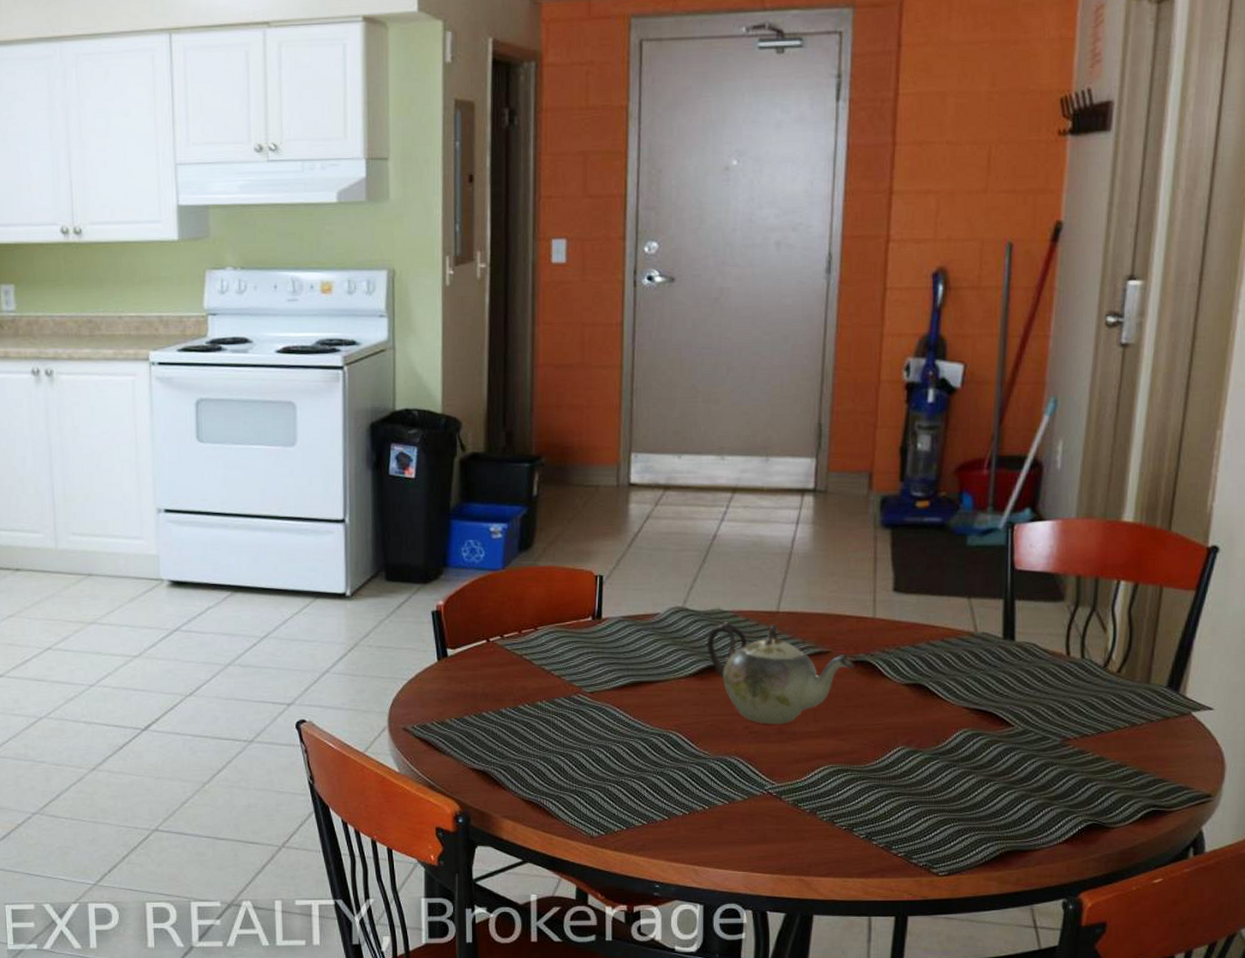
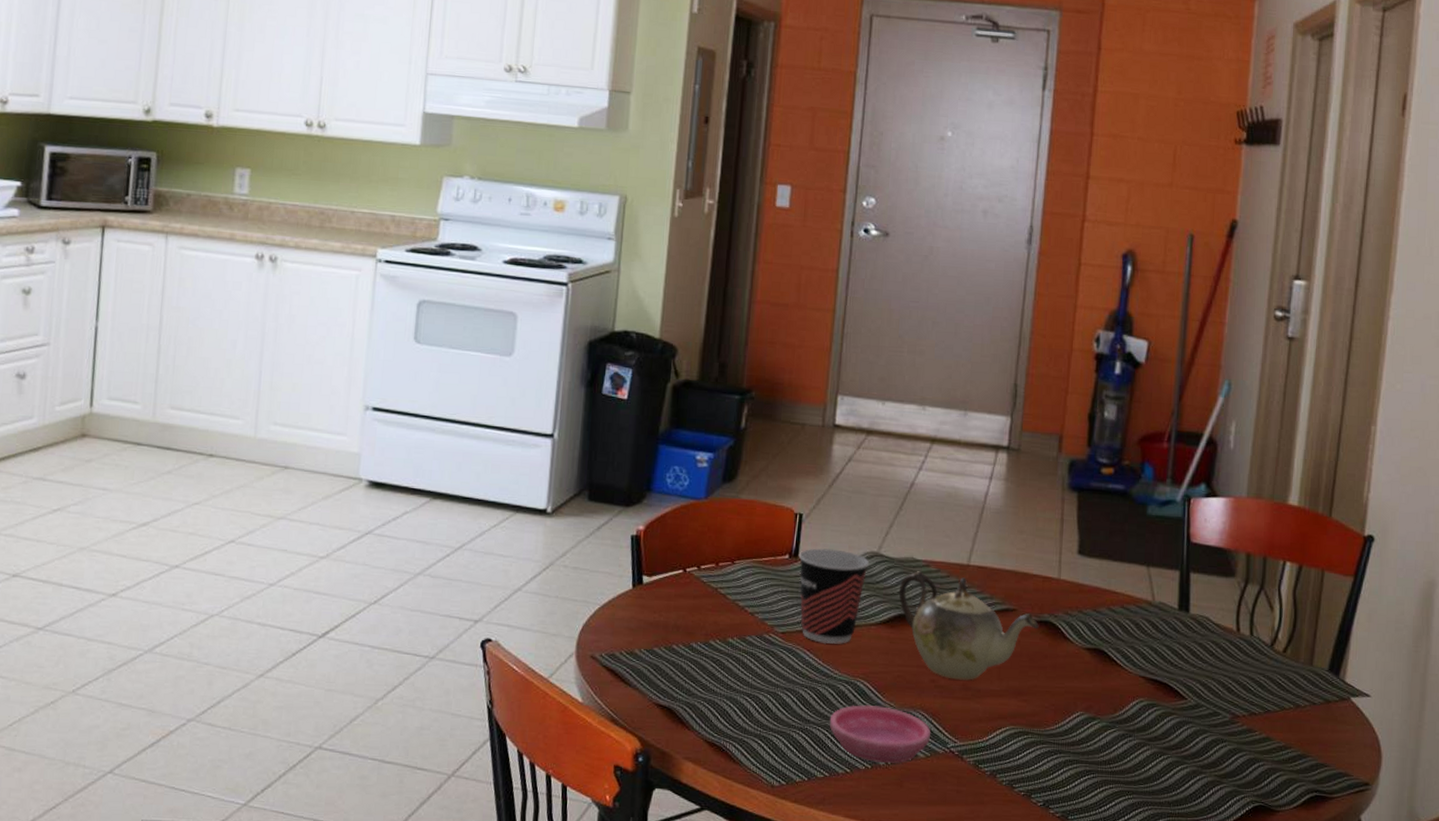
cup: none [601,606,675,699] -> present [798,547,870,644]
saucer: none [644,754,747,808] -> present [829,704,930,763]

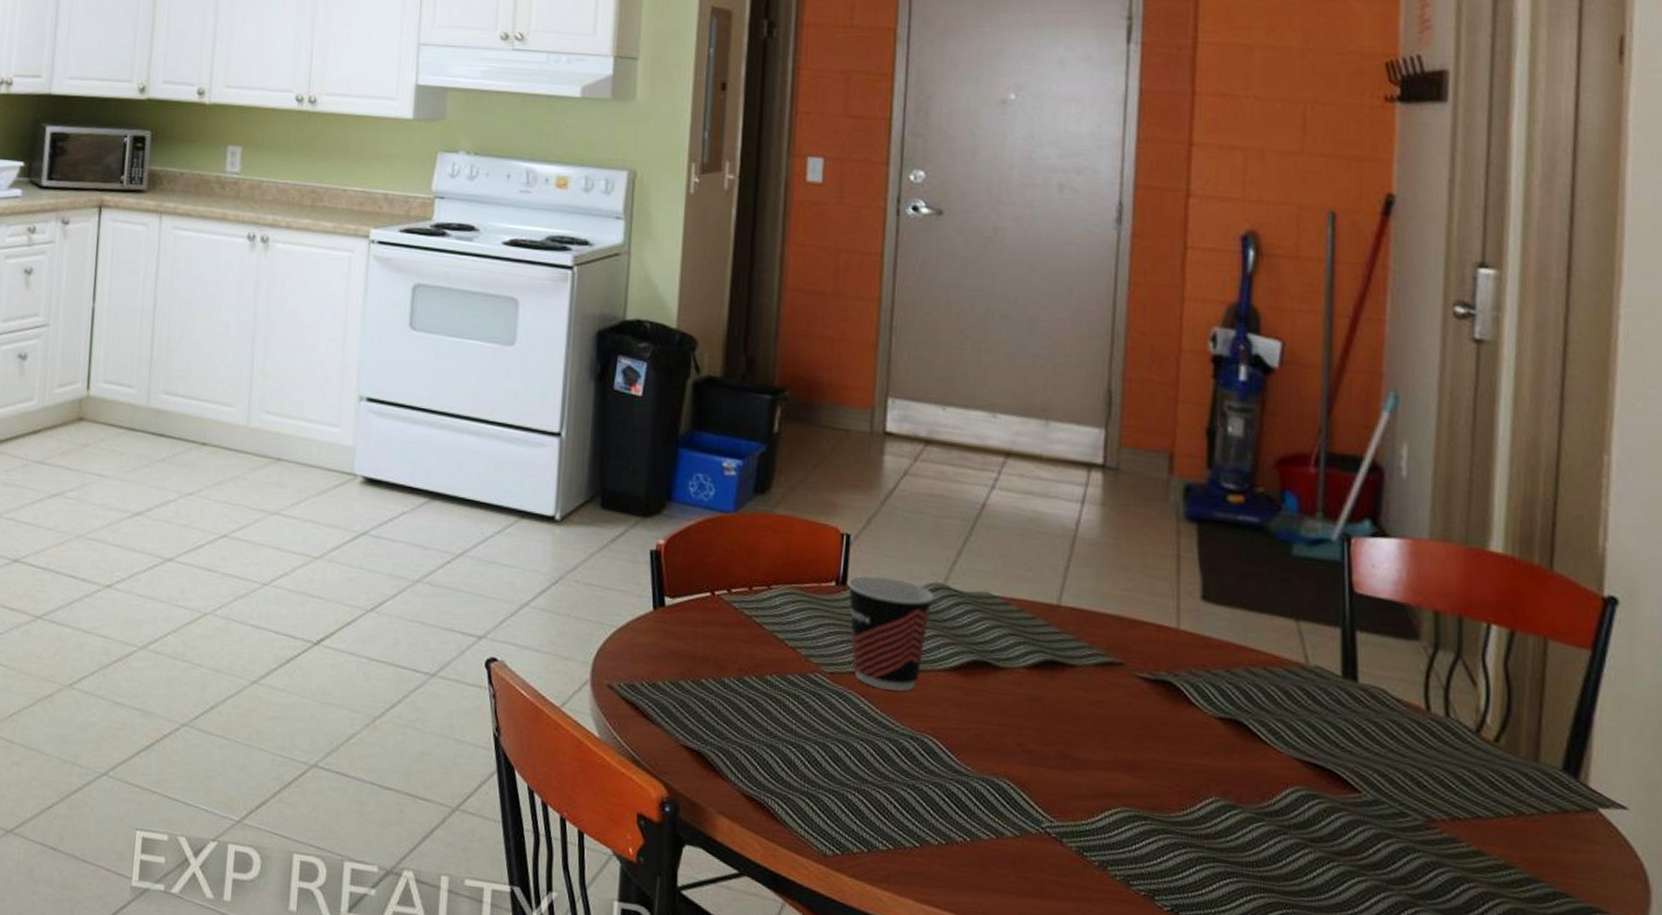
saucer: present [829,704,930,763] -> none [891,766,1019,842]
teapot: present [898,571,1039,680] -> none [972,609,1154,747]

